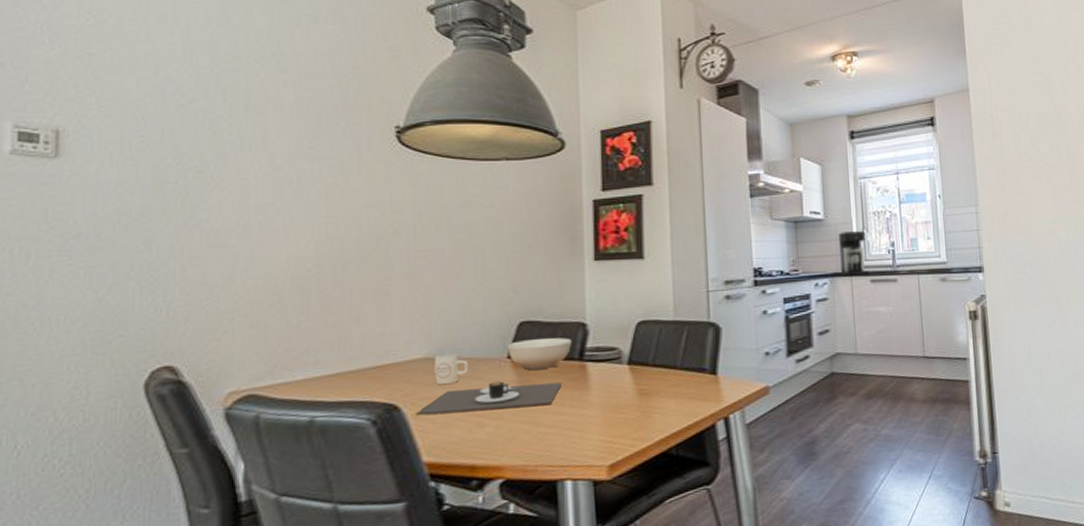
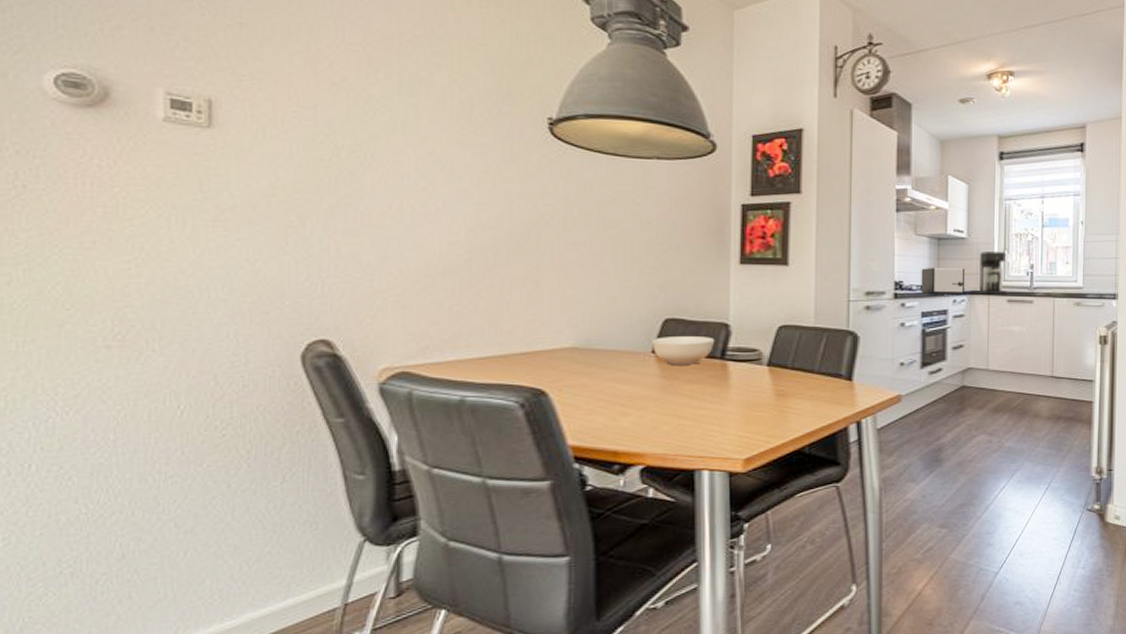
place setting: present [415,381,561,416] -> none [561,374,703,402]
mug: present [434,352,469,386] -> none [581,344,615,374]
toaster: none [780,251,827,281] -> present [921,268,966,296]

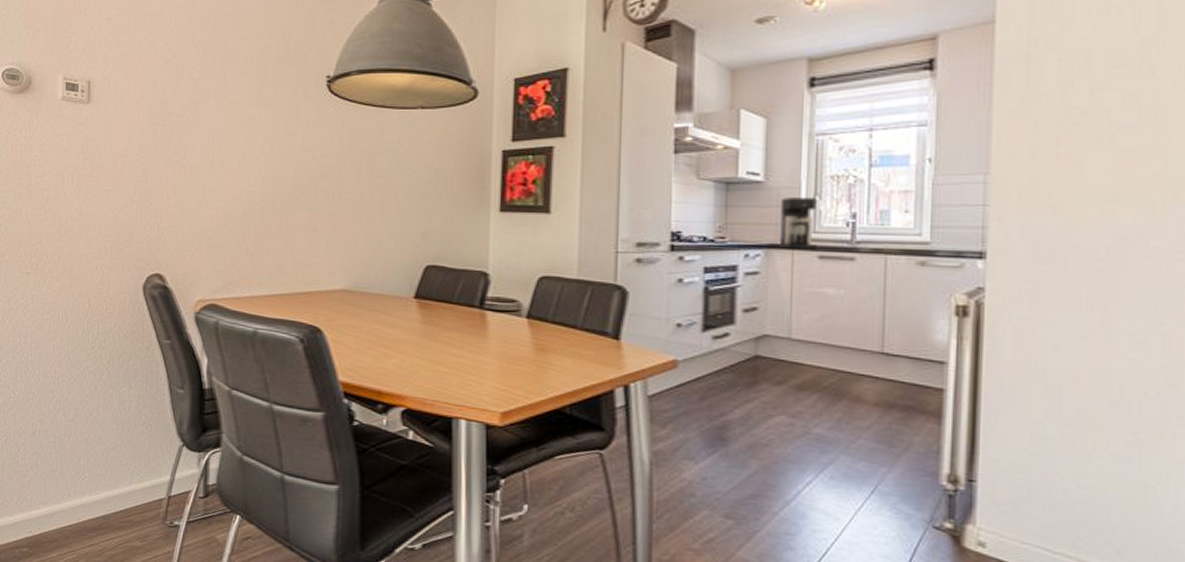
bowl: present [651,337,715,365] -> none [413,283,474,312]
toaster: present [921,268,966,296] -> none [703,217,762,250]

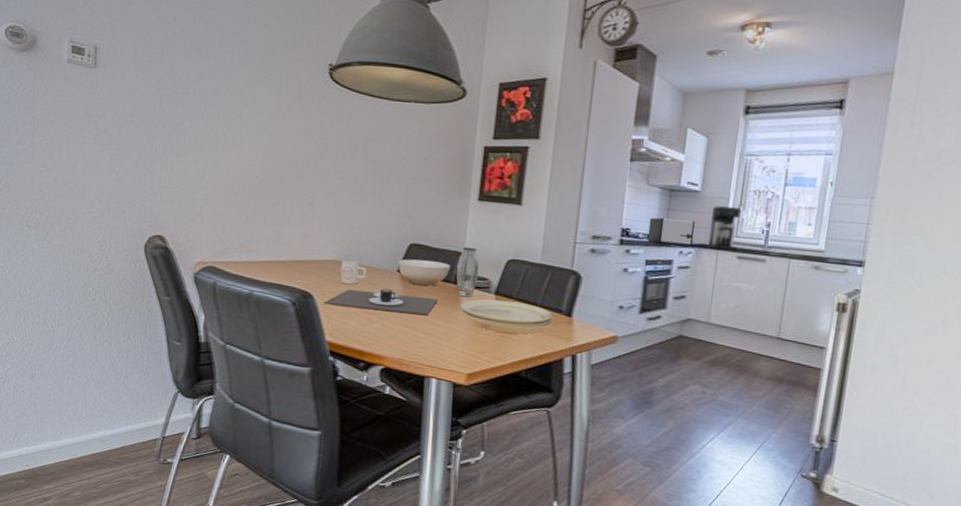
place setting: none [334,318,461,347] -> present [323,288,438,316]
mug: none [351,287,380,316] -> present [340,259,367,285]
bowl: none [413,283,474,312] -> present [397,259,451,286]
vase: none [480,265,507,323] -> present [456,246,480,297]
plate: none [487,323,598,363] -> present [460,299,553,334]
toaster: none [703,217,762,250] -> present [647,217,696,248]

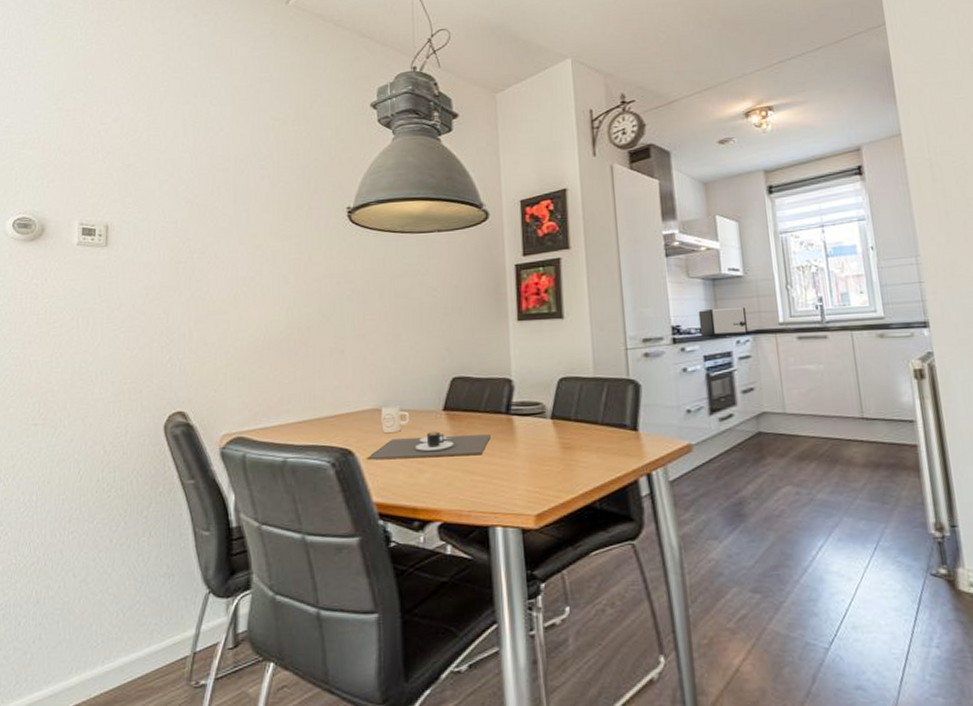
bowl: present [397,259,451,286] -> none [441,392,500,422]
vase: present [456,246,480,297] -> none [505,371,531,427]
plate: present [460,299,553,334] -> none [516,423,619,461]
coffee maker: present [707,206,741,252] -> none [760,287,796,334]

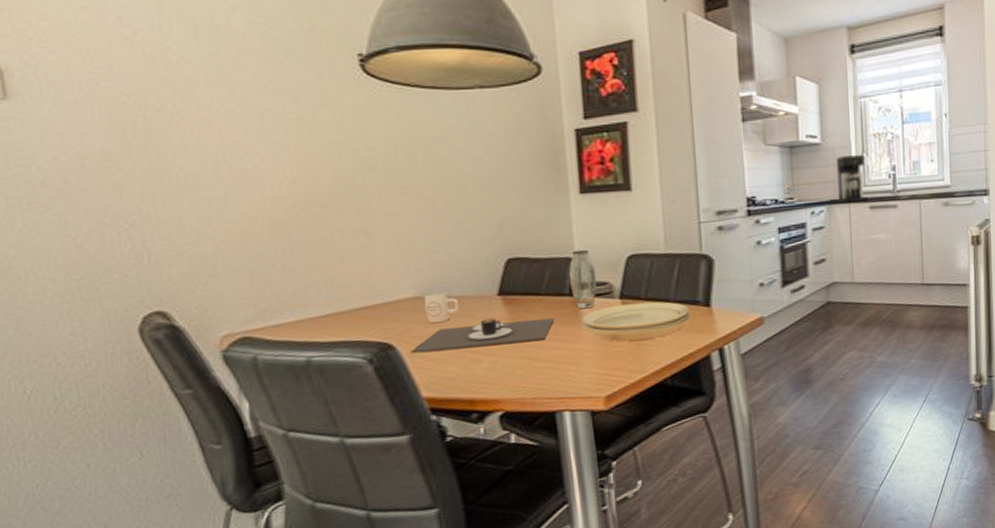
vase: none [505,371,531,427] -> present [569,249,597,309]
plate: none [516,423,619,461] -> present [582,301,691,342]
toaster: present [698,308,749,338] -> none [774,177,823,209]
coffee maker: none [760,287,796,334] -> present [836,155,869,204]

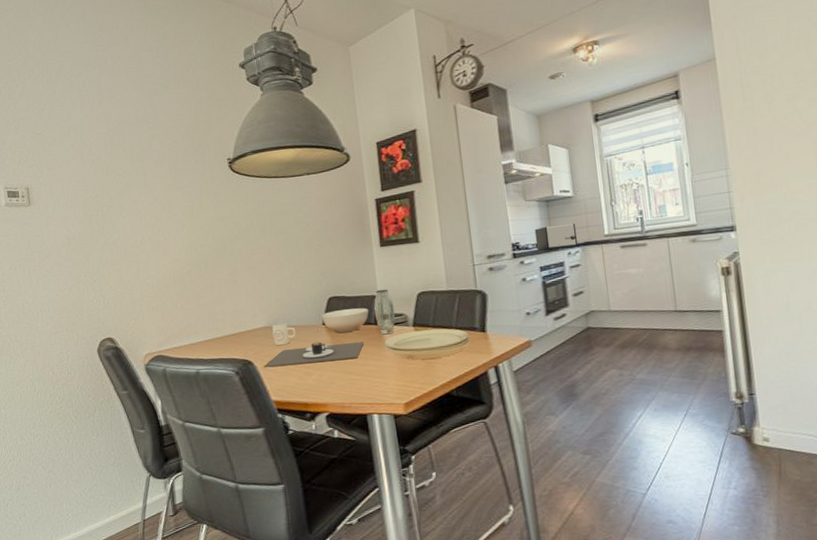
bowl: none [495,273,562,306] -> present [321,307,369,333]
toaster: none [774,177,823,209] -> present [534,224,578,252]
coffee maker: present [836,155,869,204] -> none [588,203,620,245]

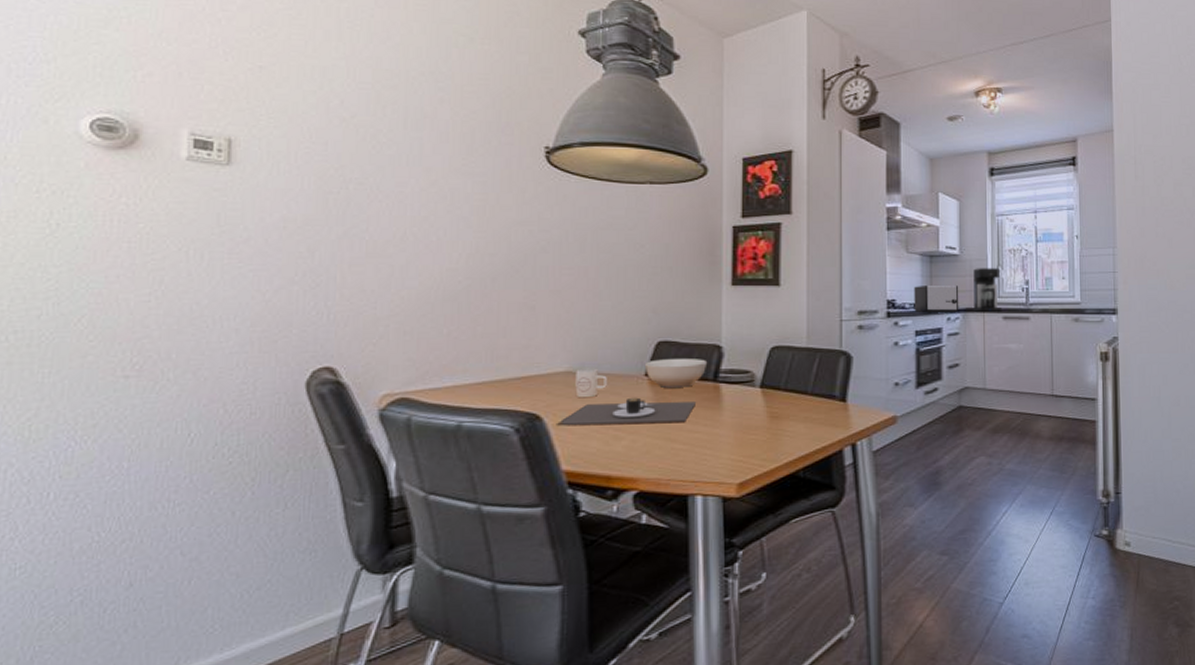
vase: present [374,289,395,335] -> none [714,338,740,395]
plate: present [384,328,470,360] -> none [722,392,827,430]
coffee maker: none [588,203,620,245] -> present [973,268,1003,313]

